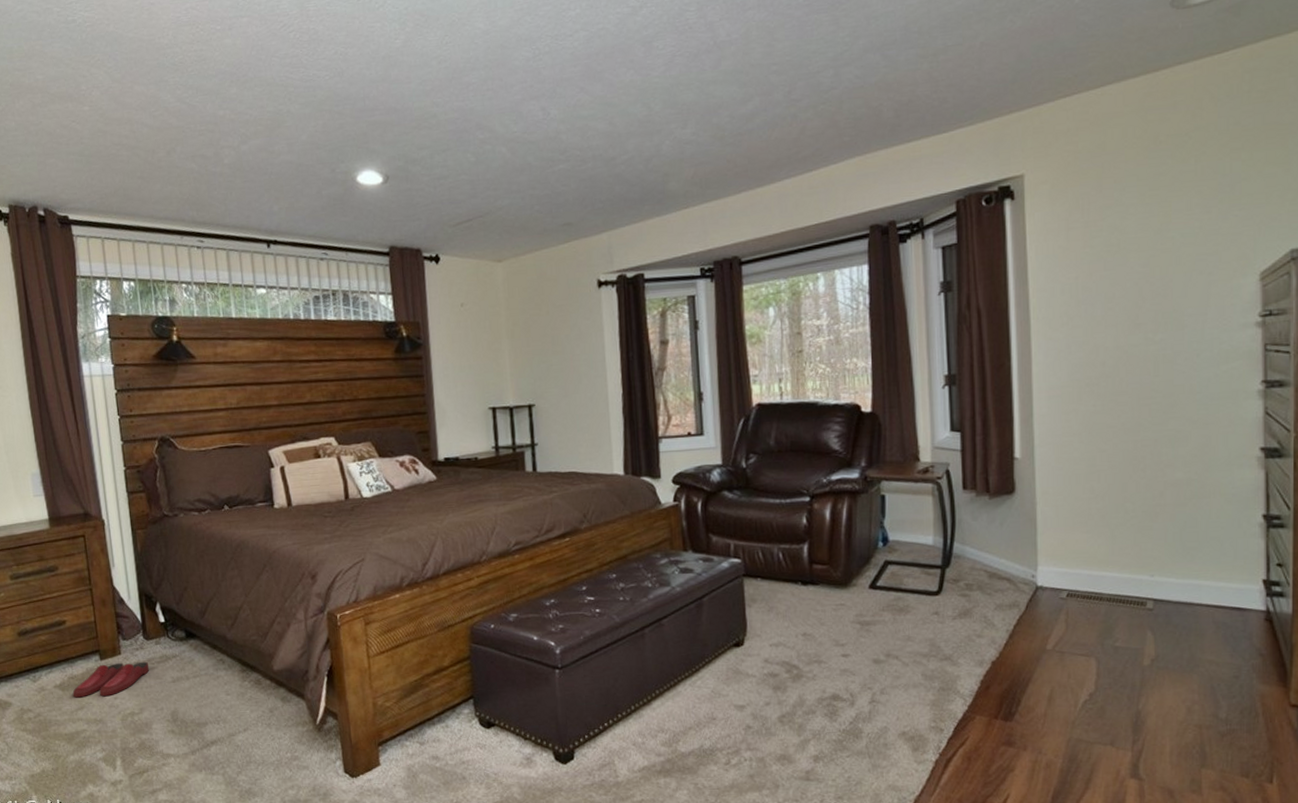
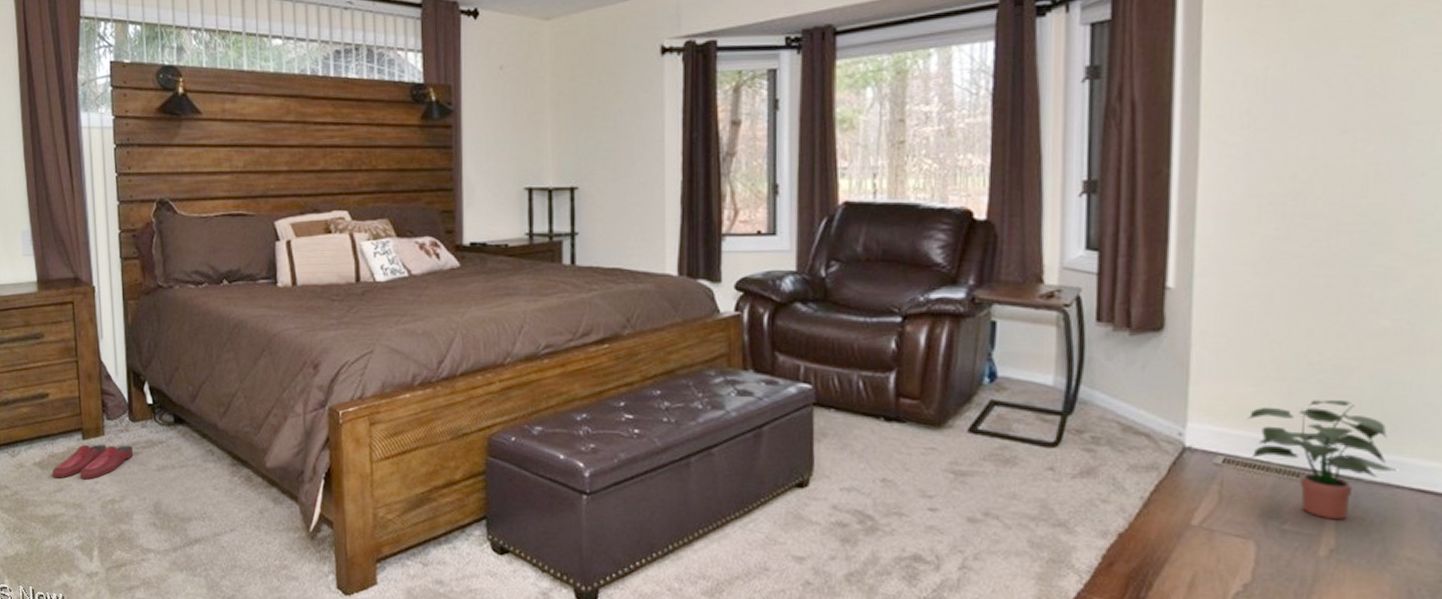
potted plant: none [1083,539,1196,636] -> present [1247,400,1397,520]

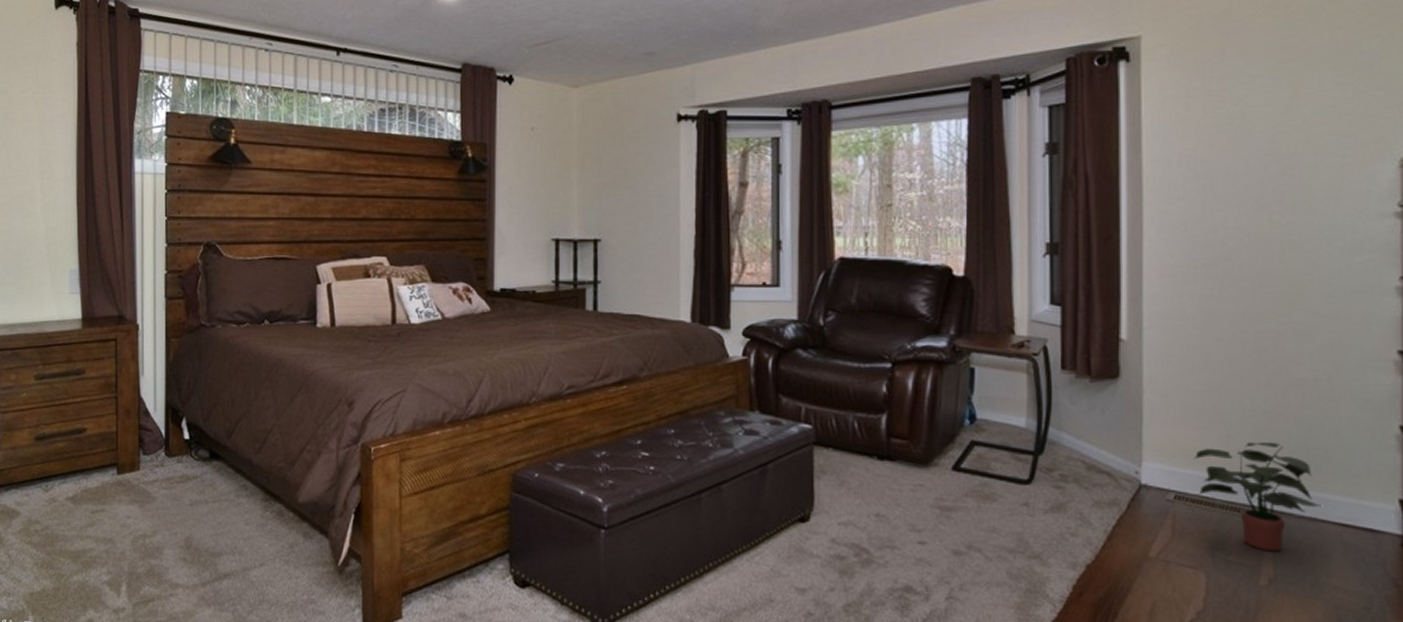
slippers: present [52,444,134,480] -> none [84,479,168,515]

